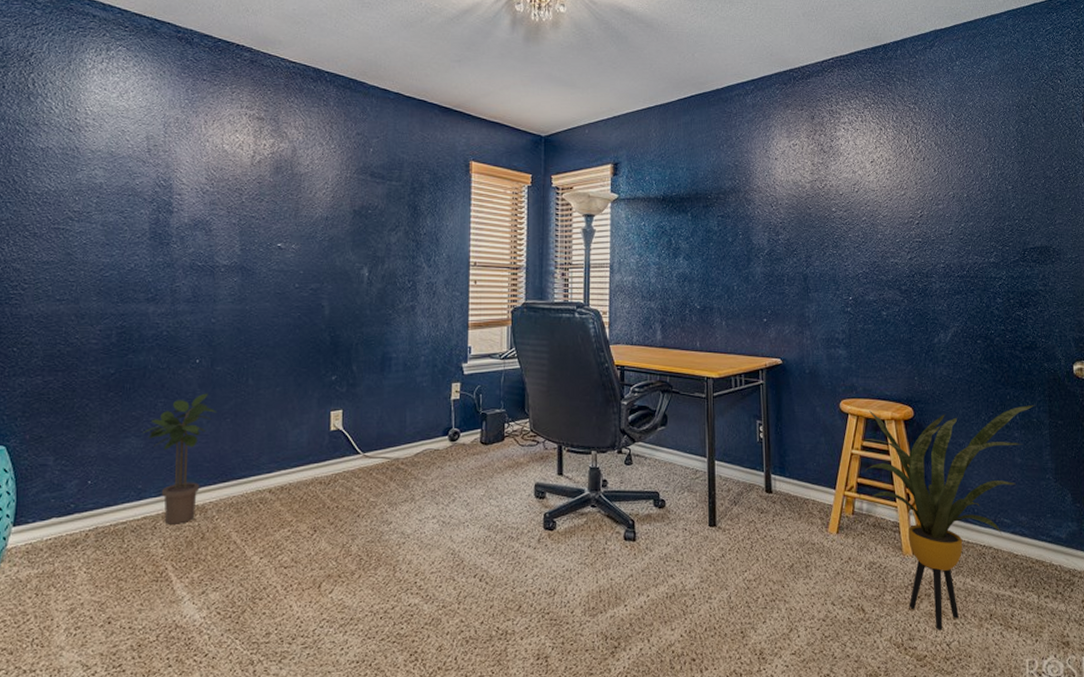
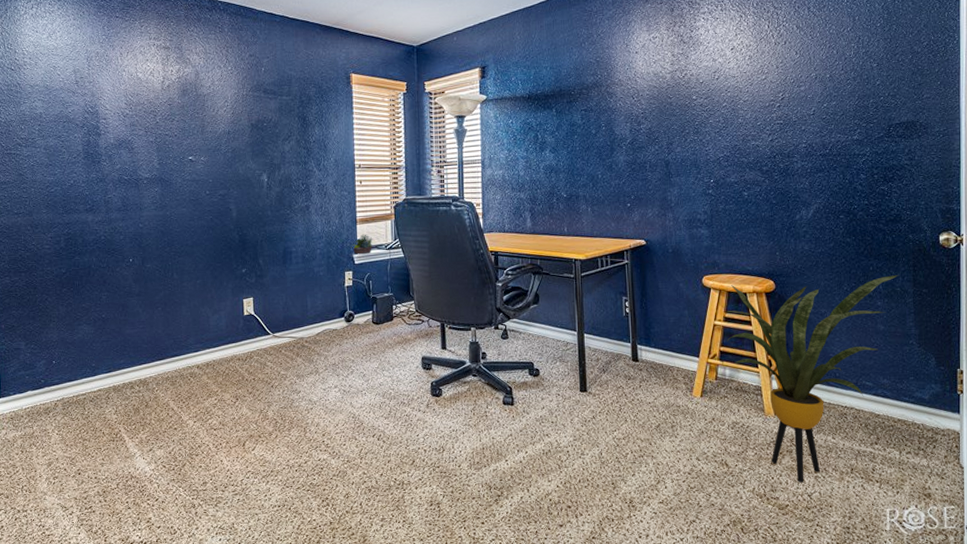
potted plant: present [143,393,217,524] -> none [92,287,150,395]
succulent planter: none [460,341,486,364] -> present [351,234,373,255]

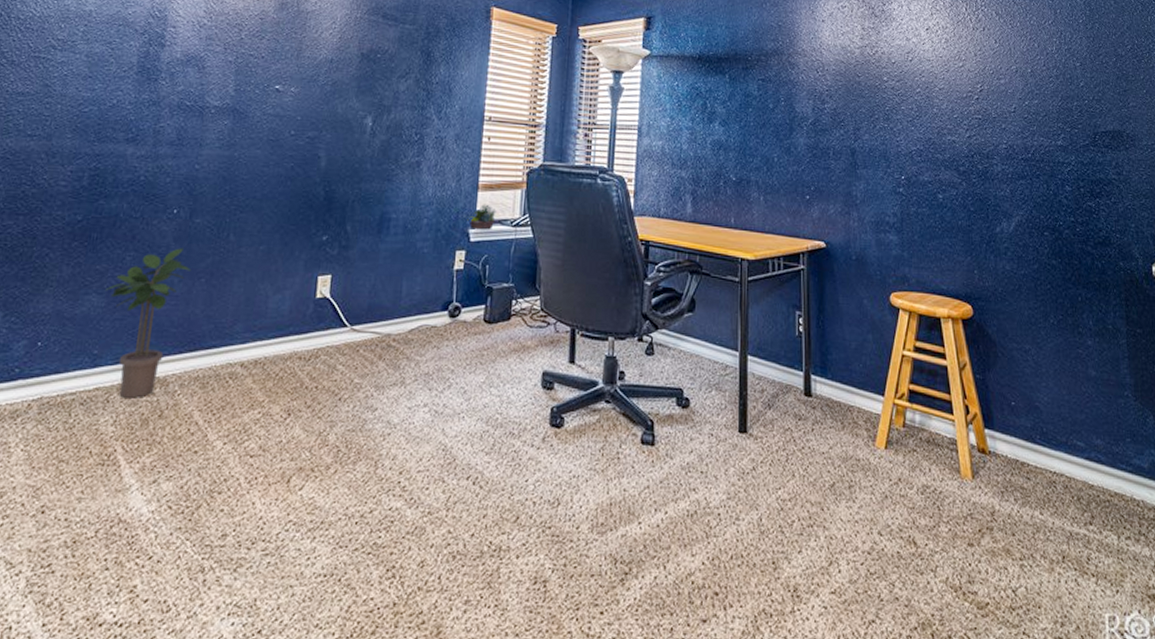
potted plant: none [92,287,150,395] -> present [106,248,192,398]
house plant: present [725,275,899,483] -> none [916,306,1110,573]

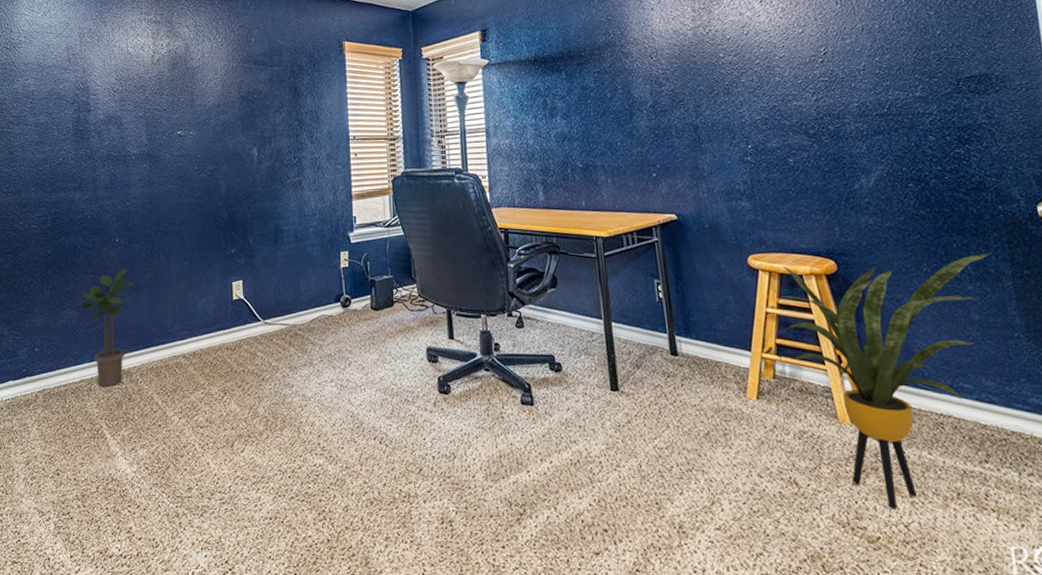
succulent planter: present [467,204,496,230] -> none [346,210,371,233]
house plant: none [916,306,1110,573] -> present [778,253,991,510]

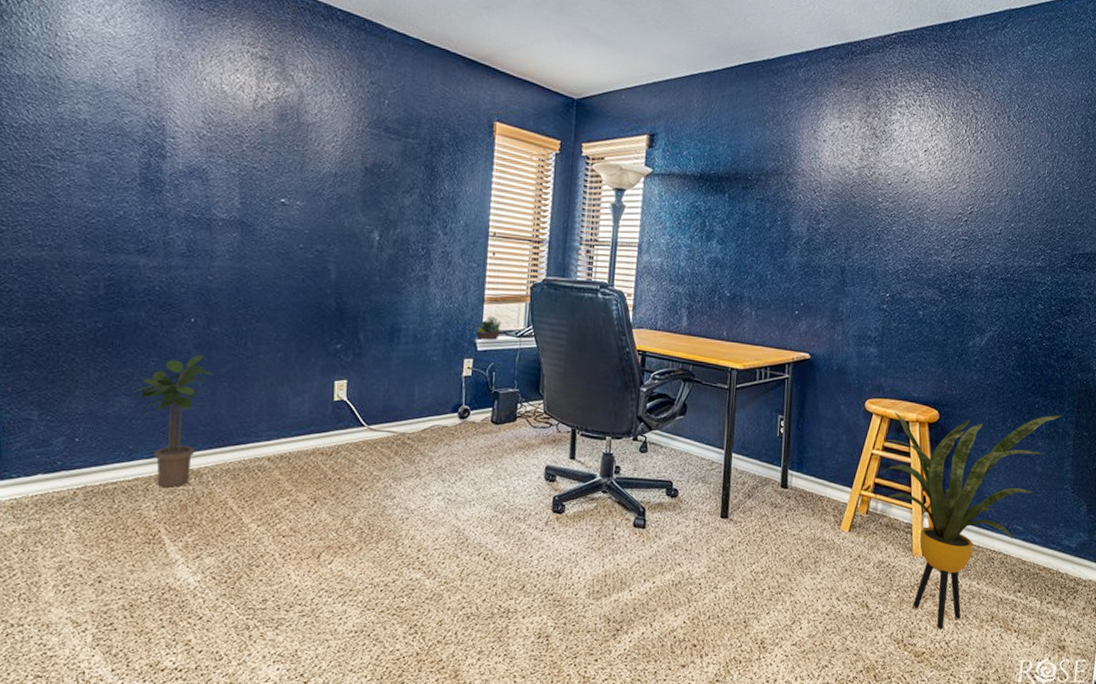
succulent planter: none [346,210,371,233] -> present [474,316,502,340]

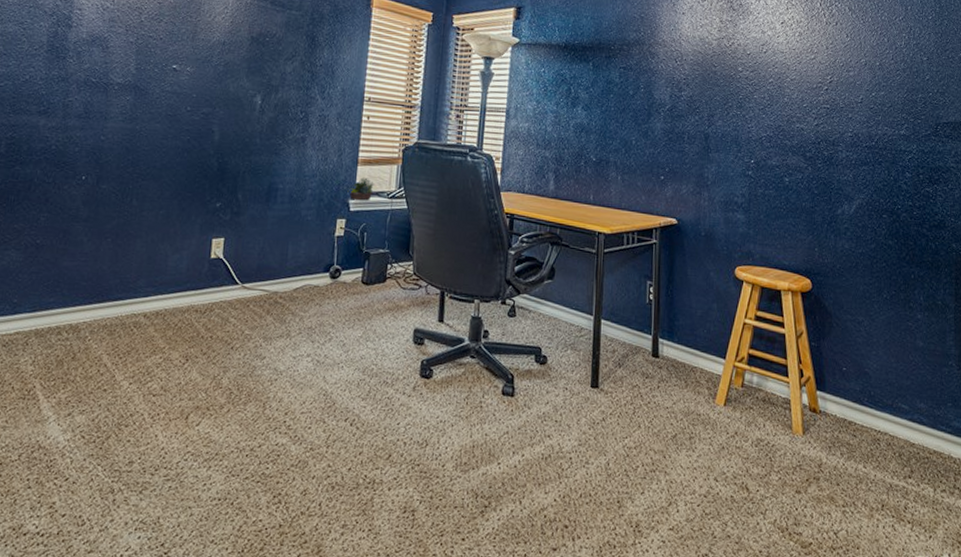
potted plant: present [134,354,214,488] -> none [23,211,99,342]
house plant: present [883,412,1063,629] -> none [757,280,940,518]

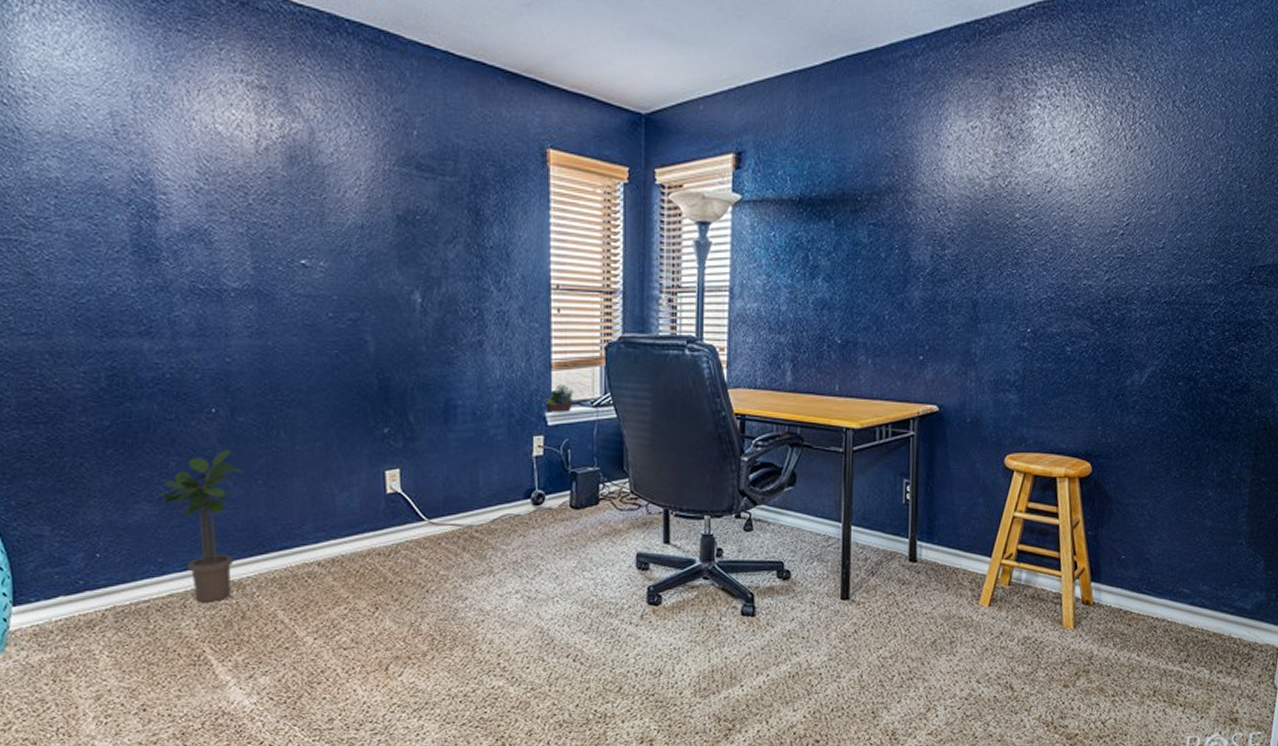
potted plant: none [23,211,99,342] -> present [156,449,245,603]

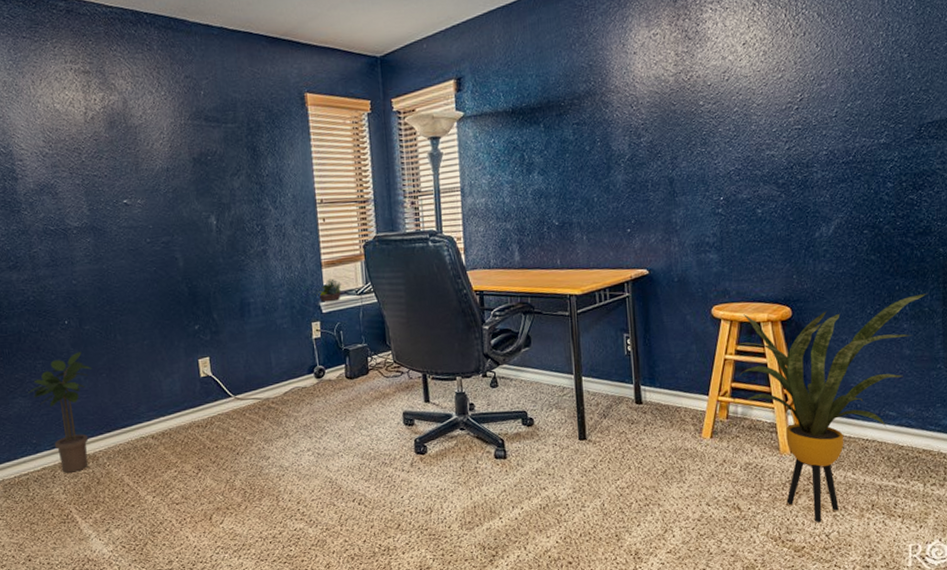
house plant: none [1027,459,1237,708] -> present [737,294,927,523]

